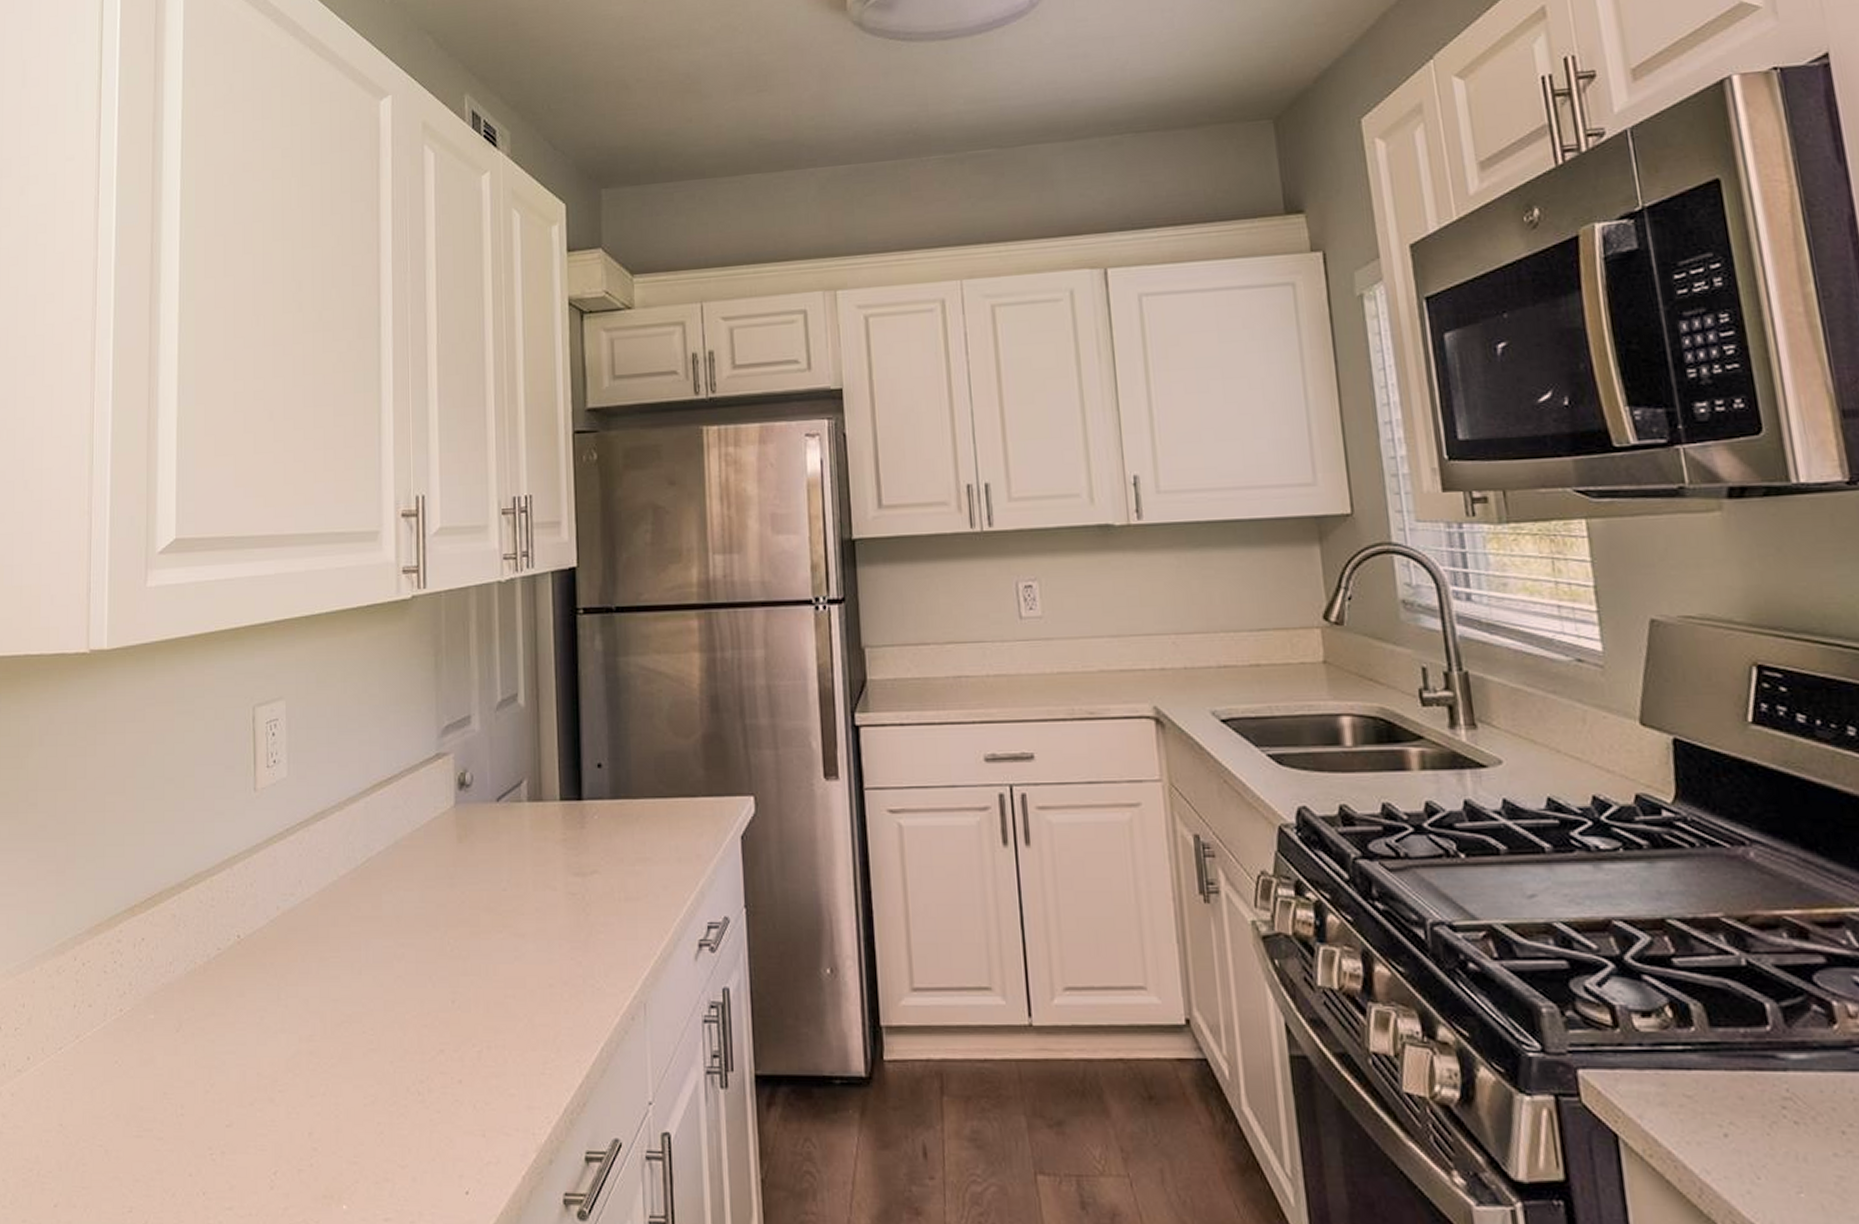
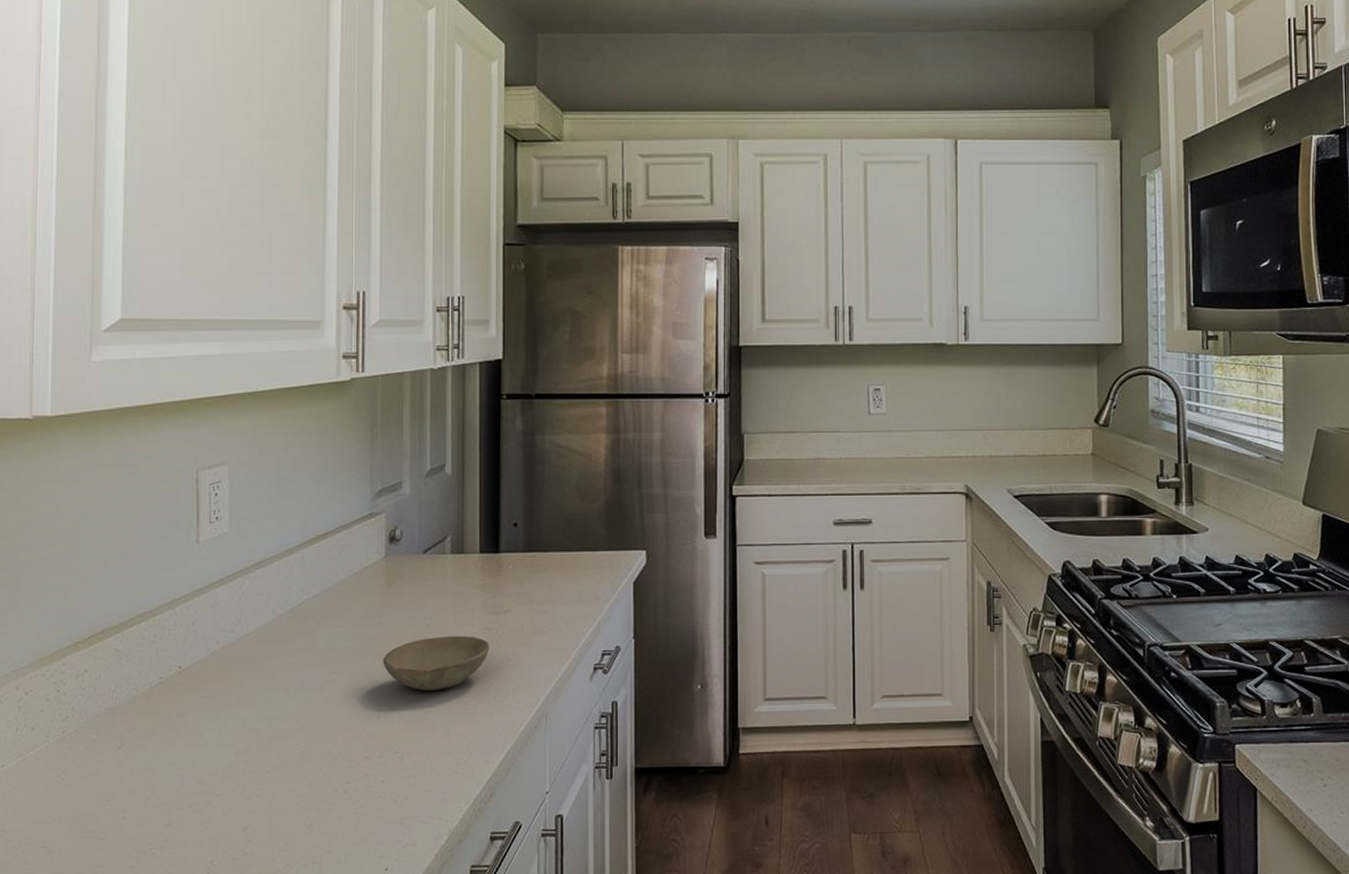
bowl: none [456,902,576,971] -> present [383,636,490,691]

